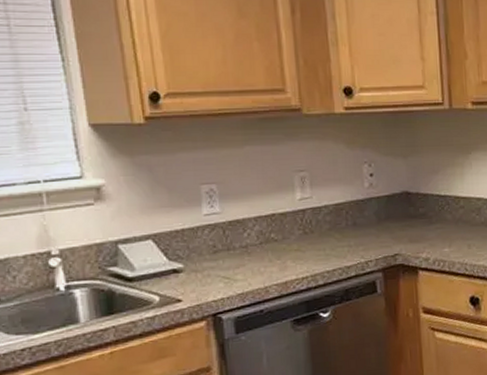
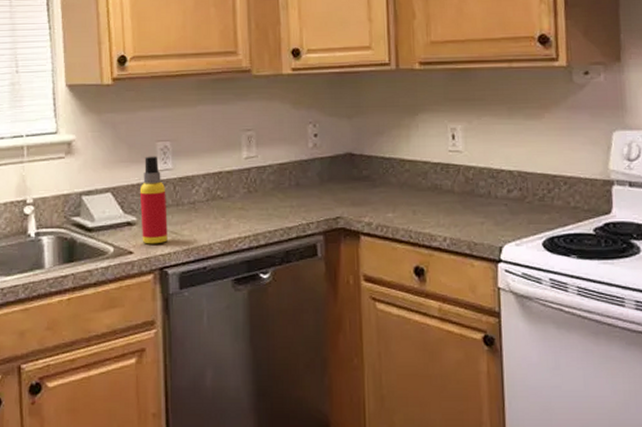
spray bottle: none [184,199,220,291] -> present [139,156,168,244]

